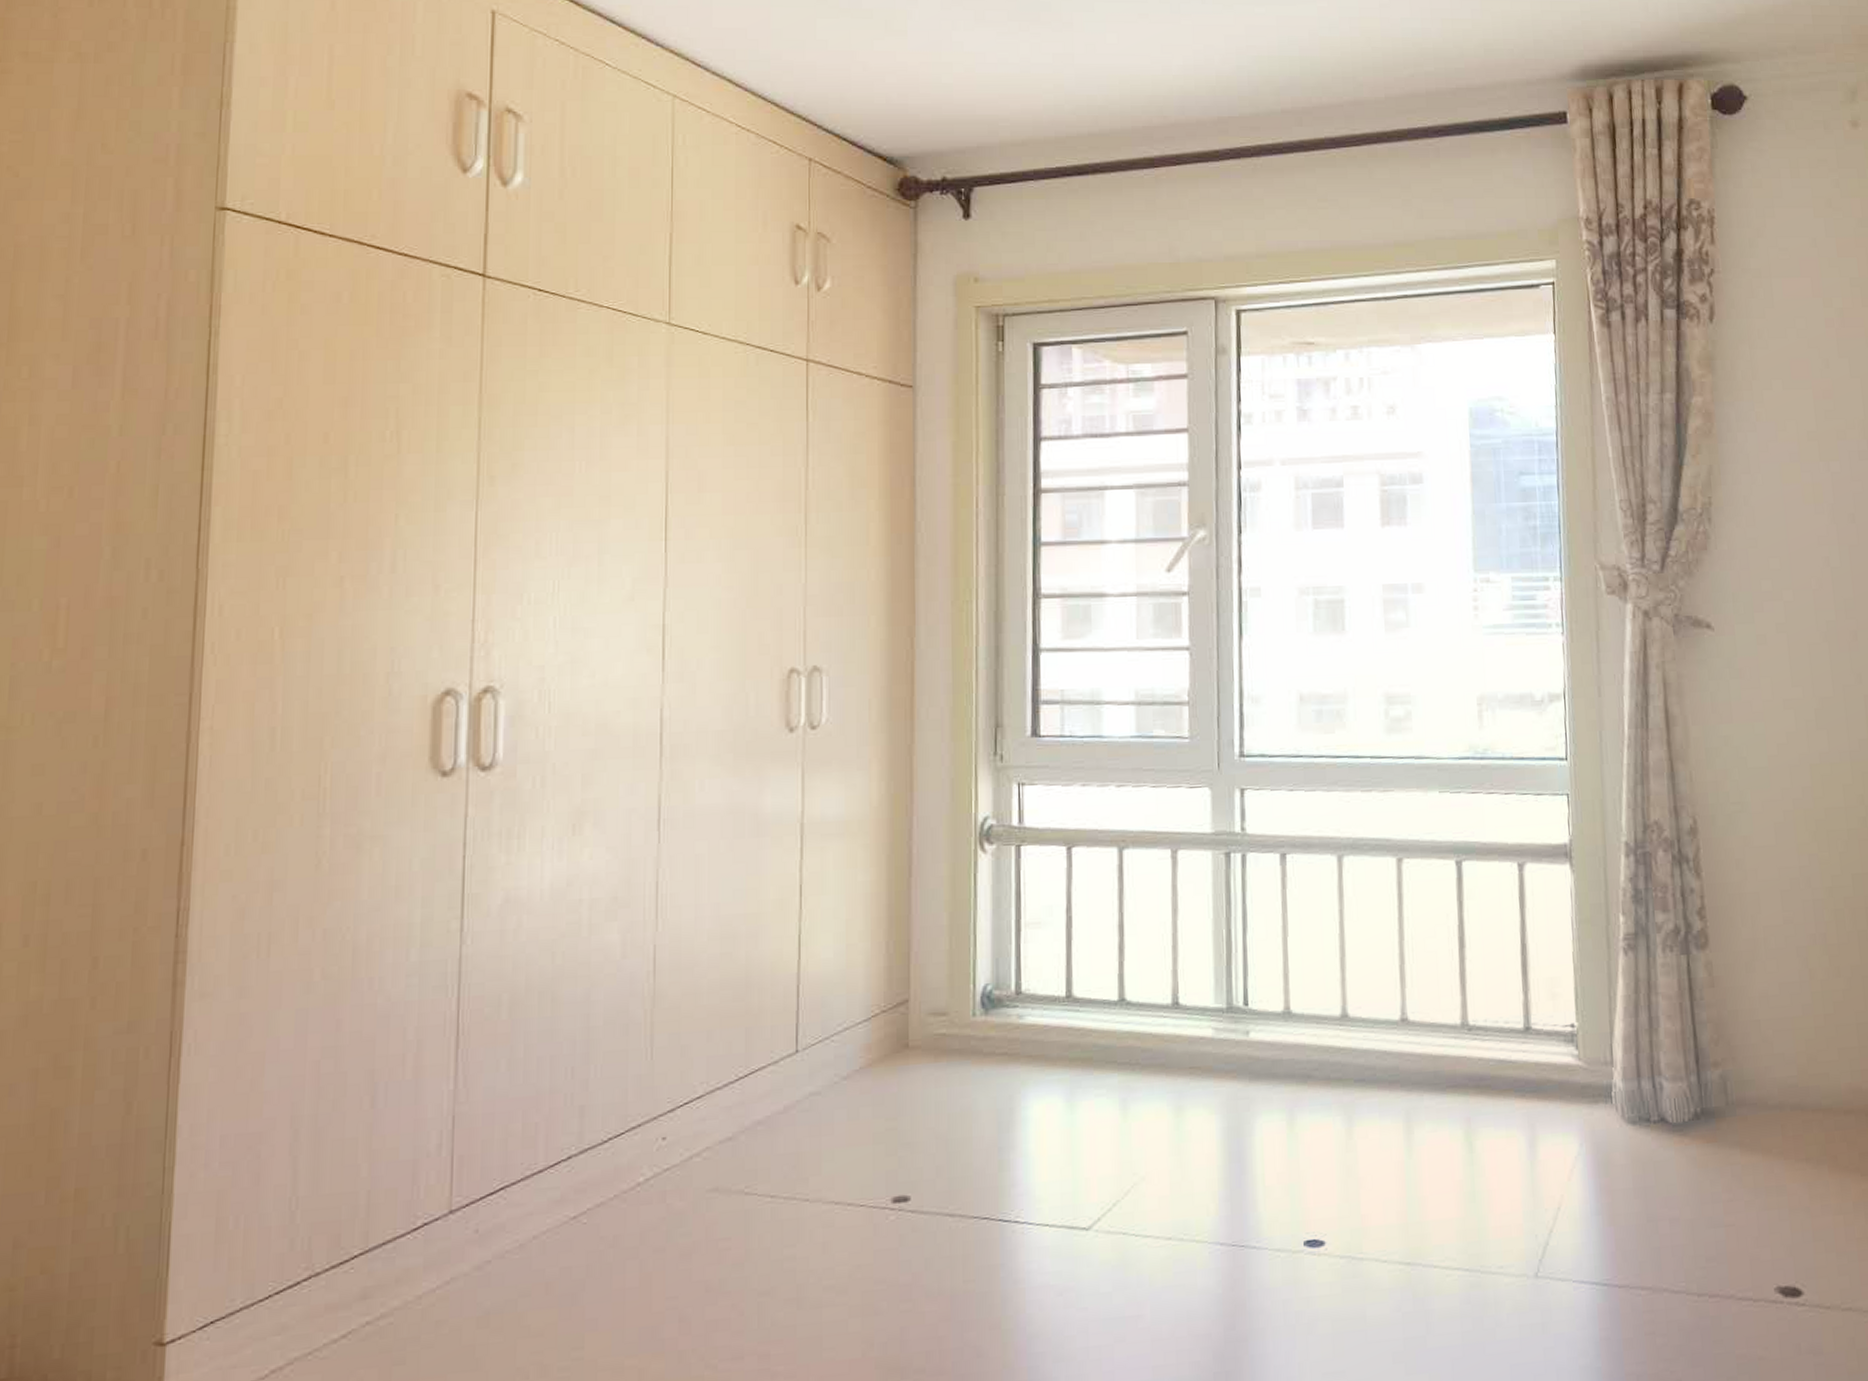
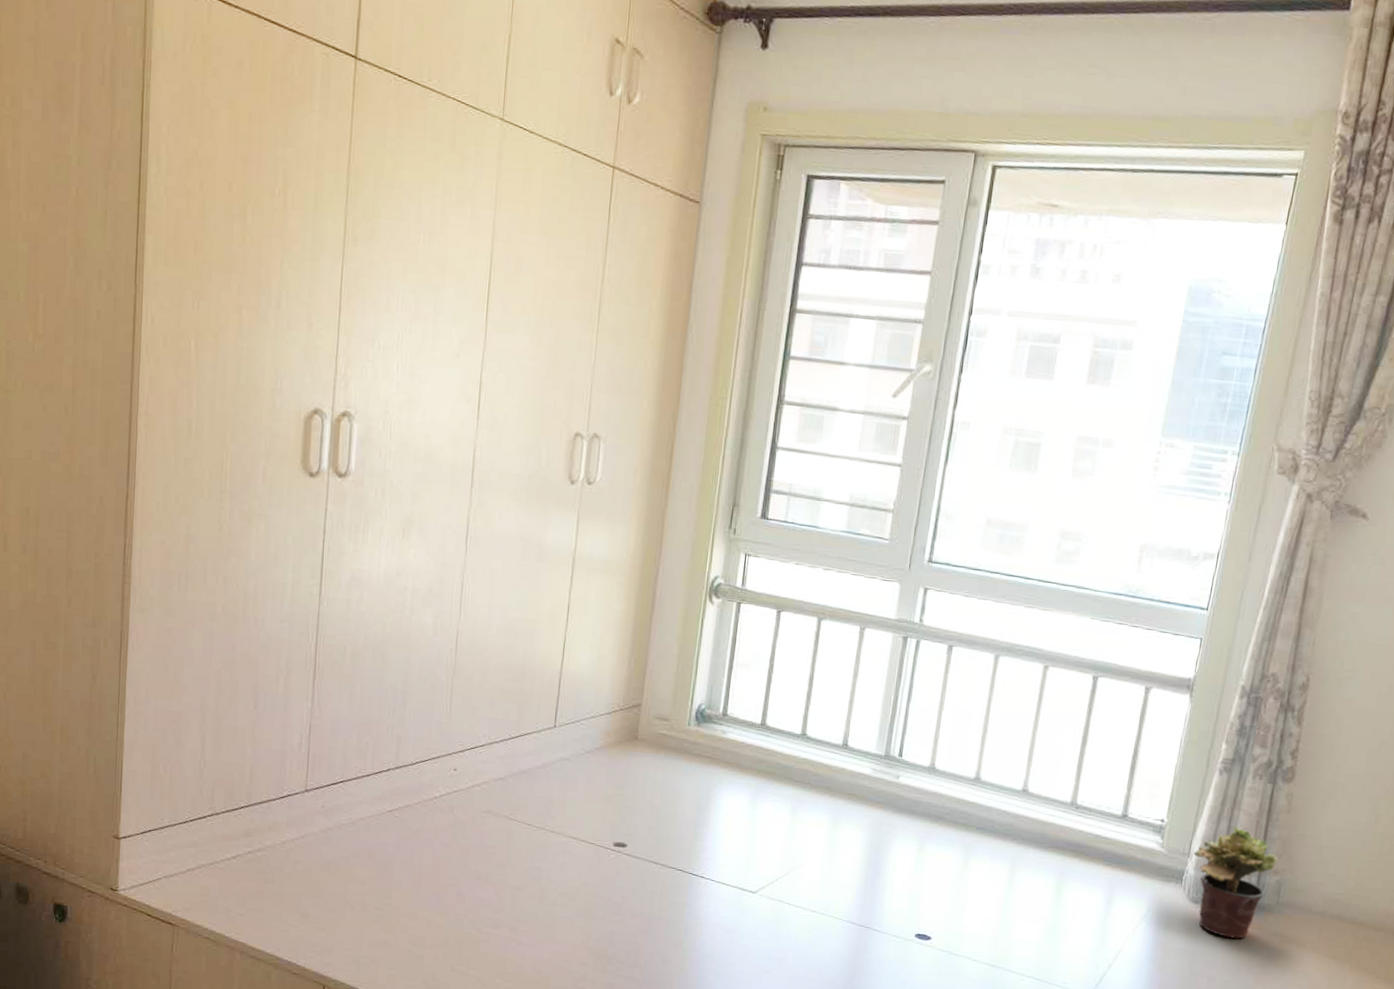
potted plant: none [1617,1016,1715,1162] -> present [1193,826,1278,939]

